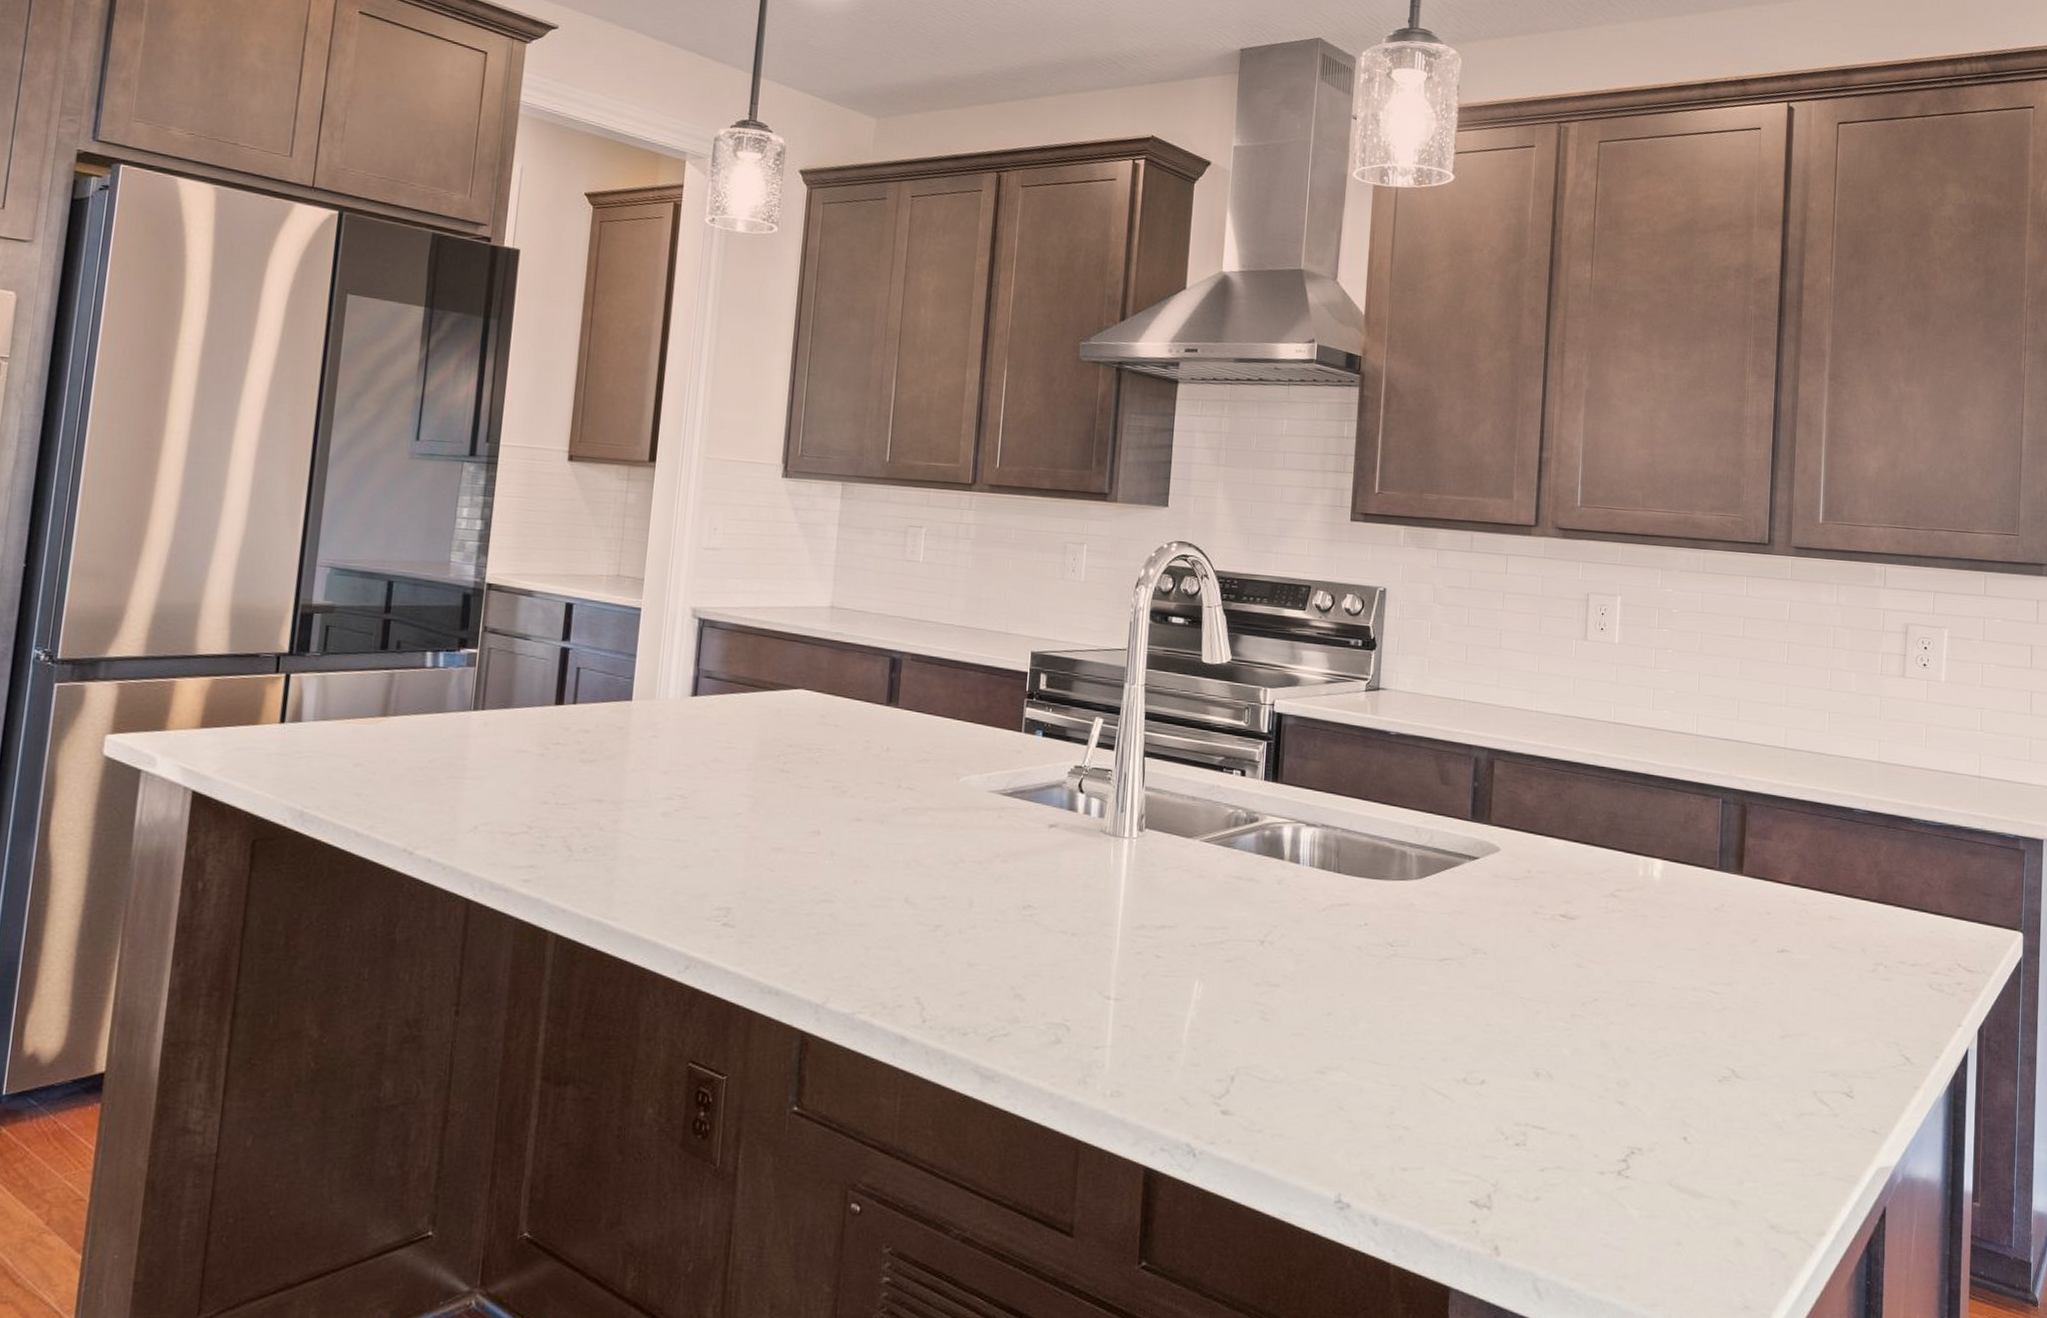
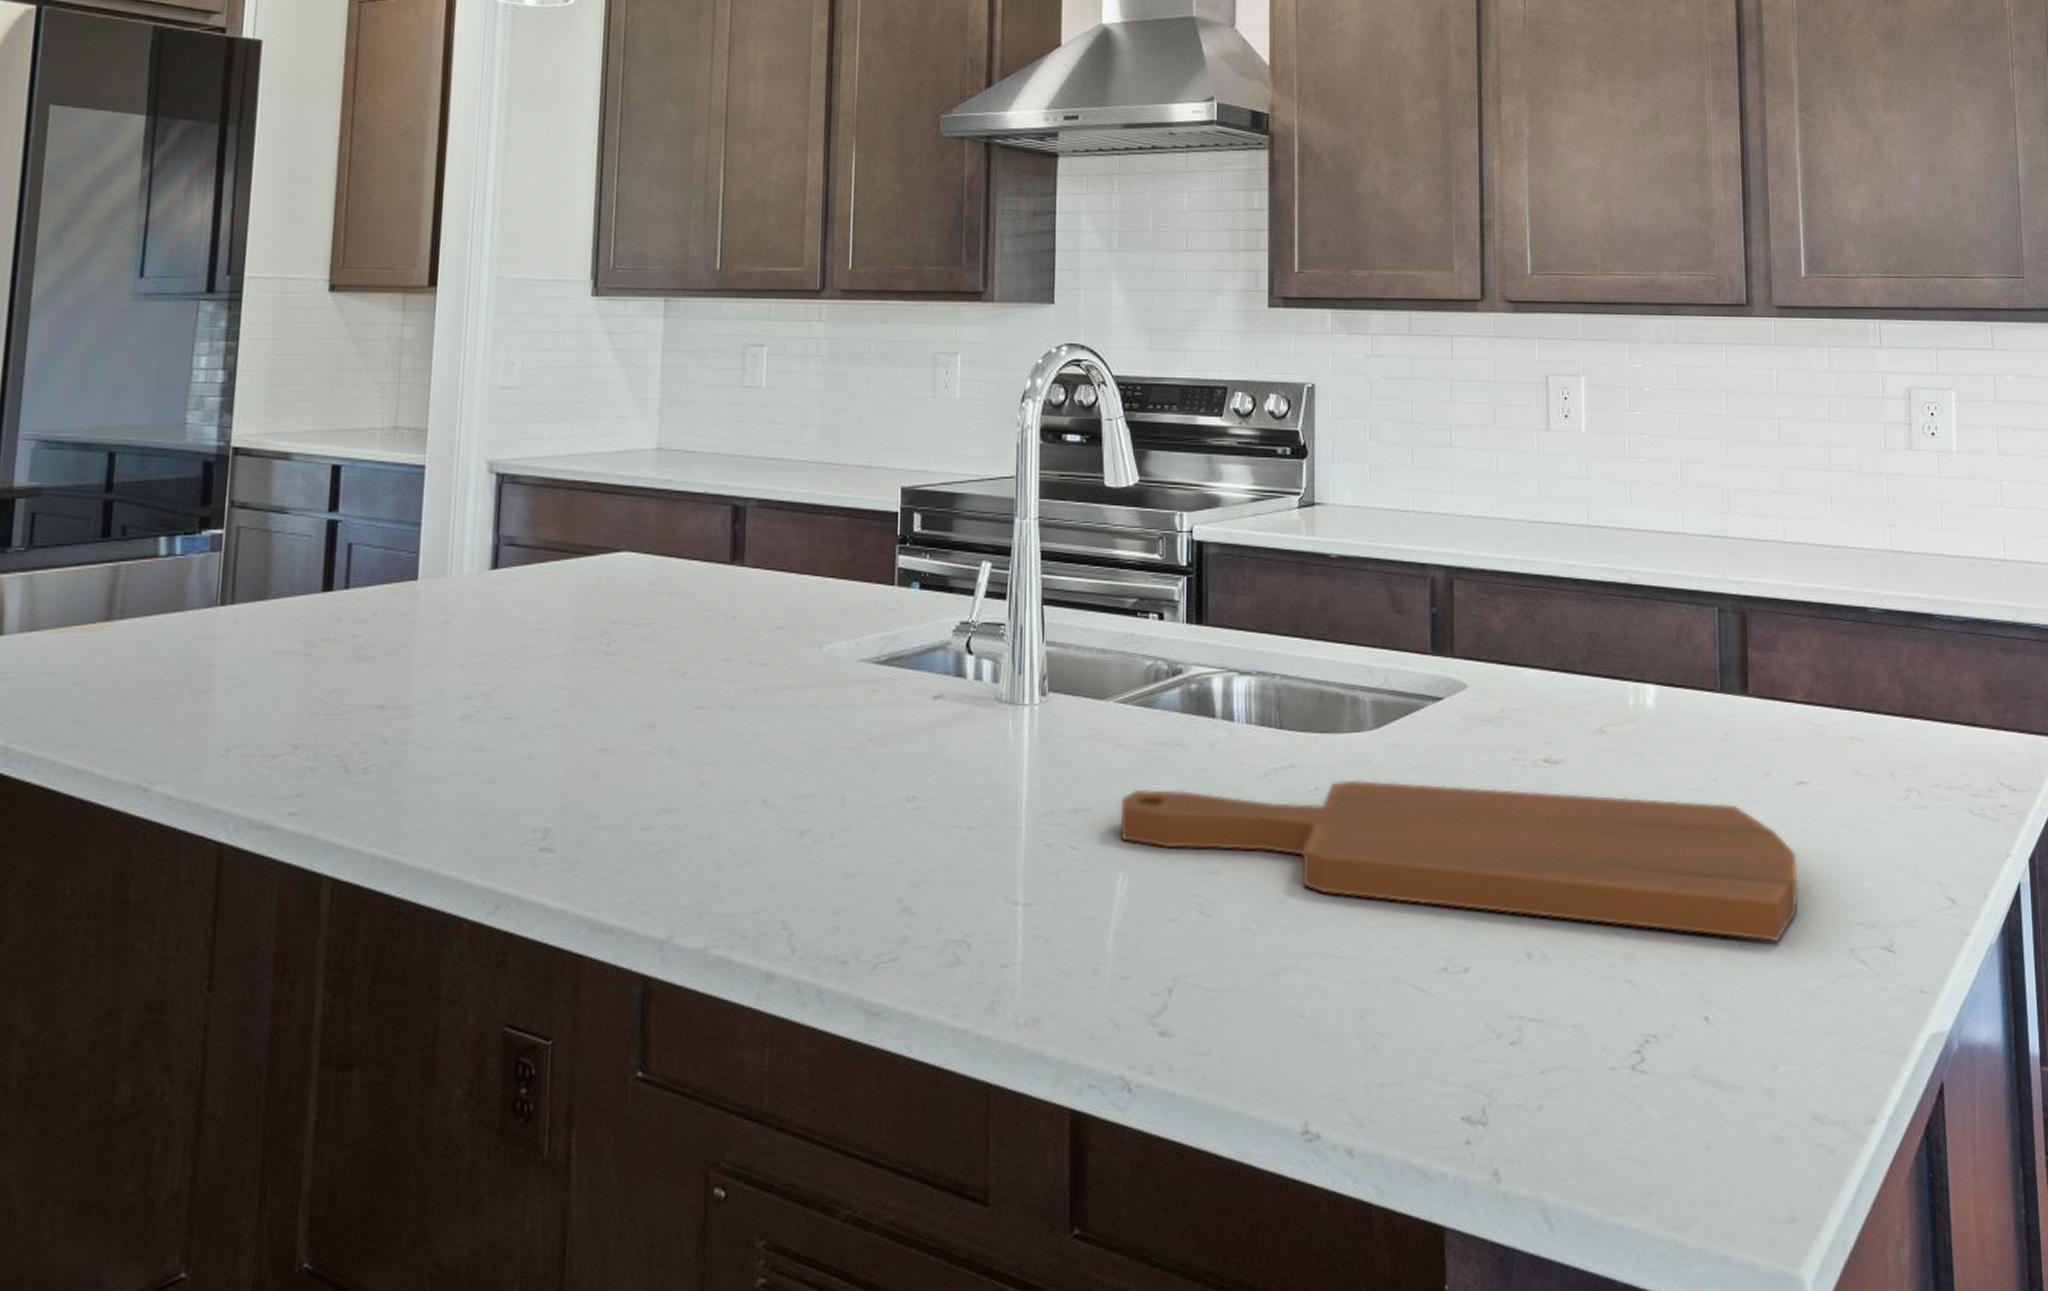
cutting board: none [1198,913,1774,1081] -> present [1120,779,1798,943]

